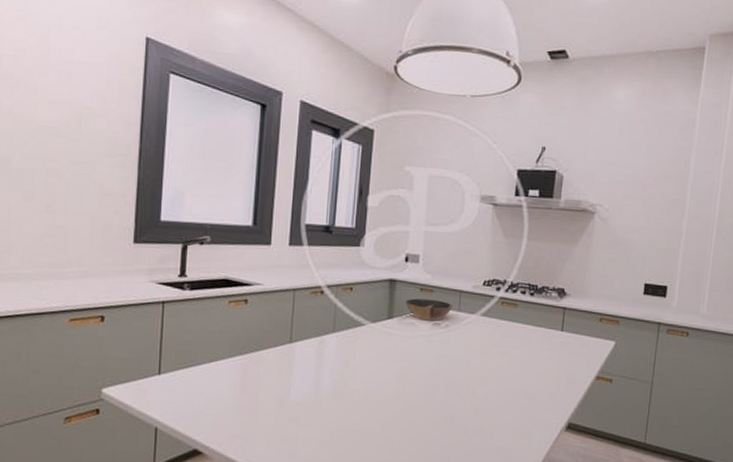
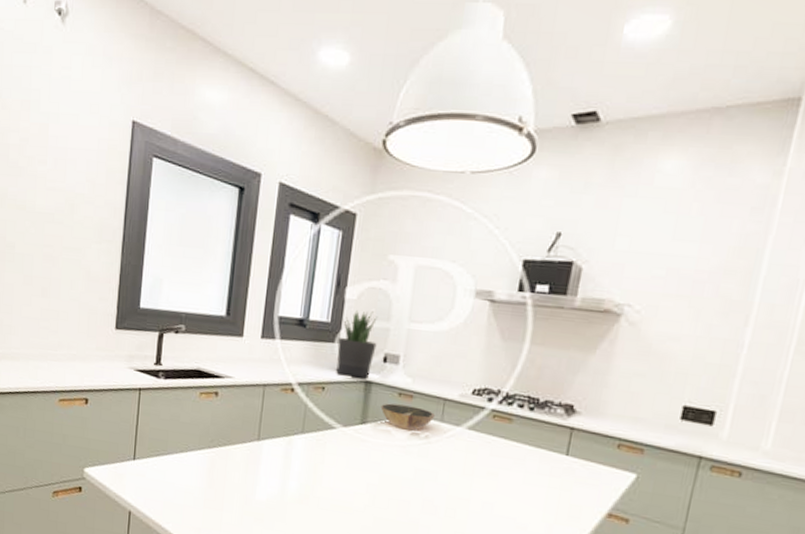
planter: none [362,216,399,280] -> present [336,311,377,381]

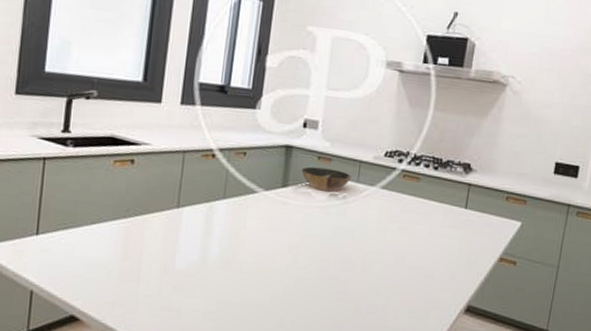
planter: present [336,311,377,381] -> none [257,78,297,146]

